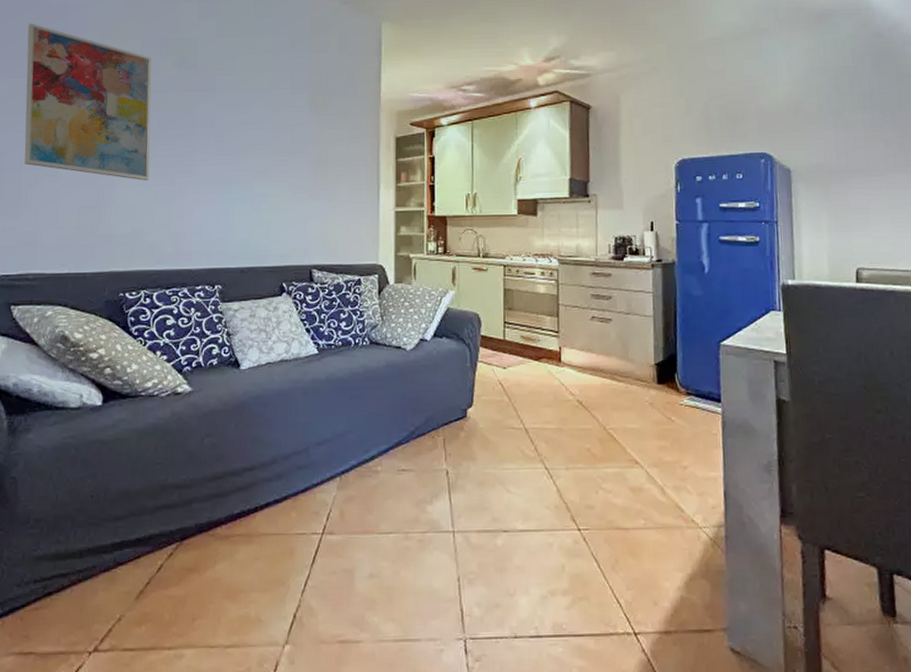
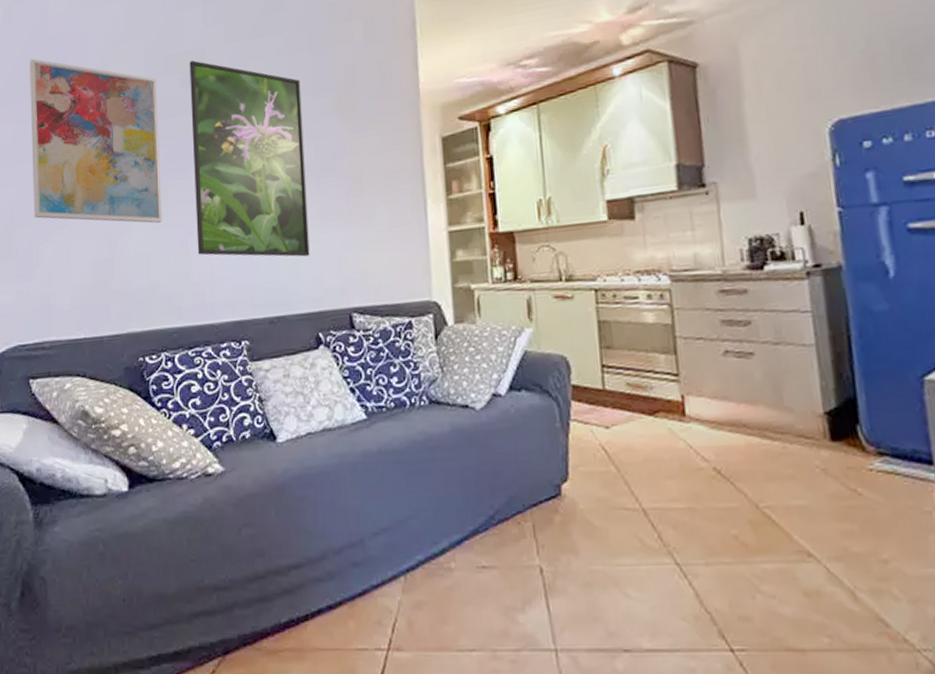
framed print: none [180,47,281,221] -> present [189,60,310,257]

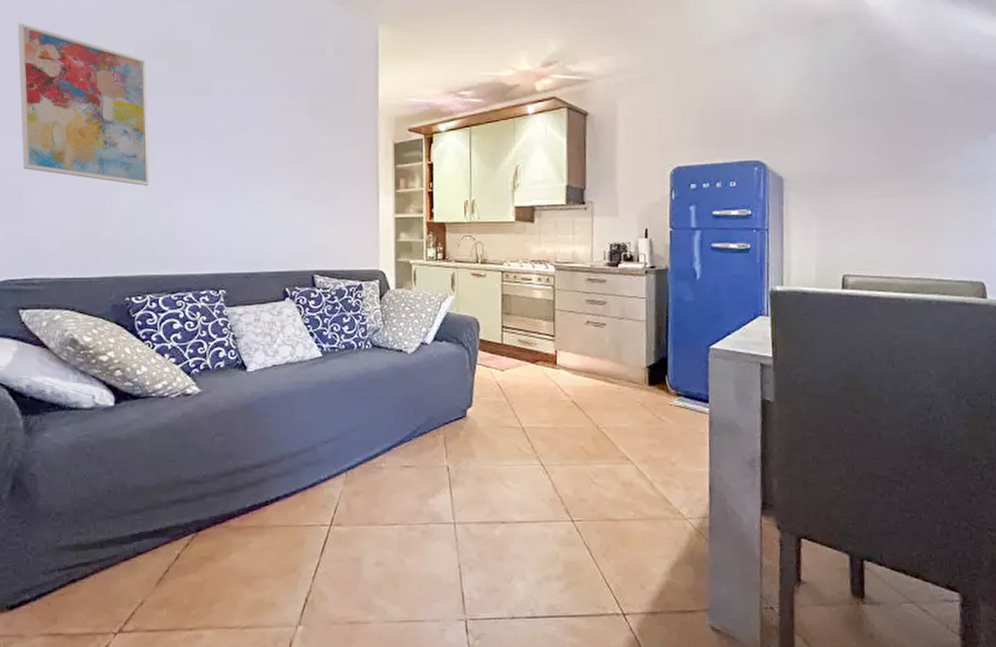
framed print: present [189,60,310,257] -> none [178,49,281,227]

